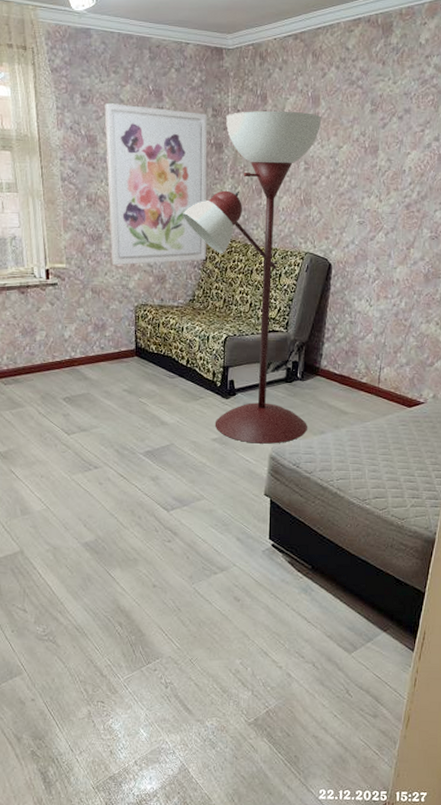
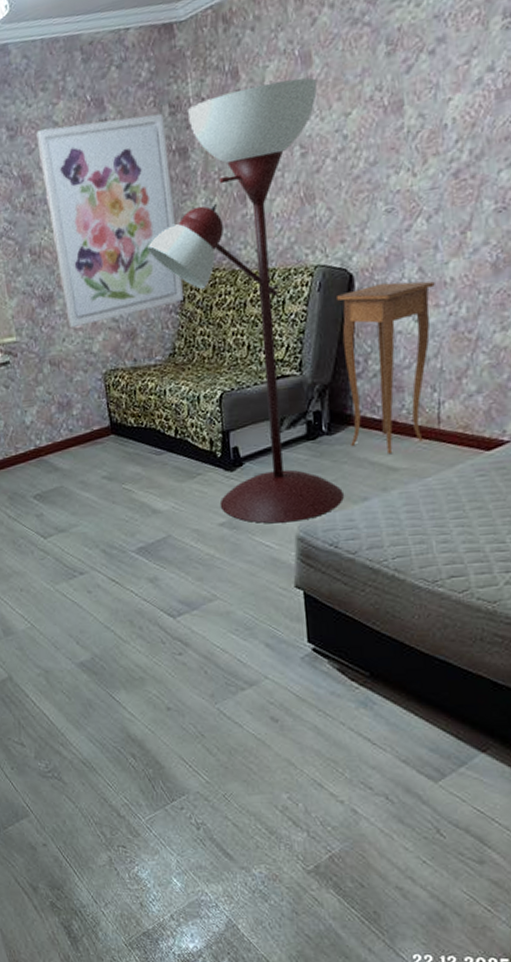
side table: none [317,274,386,401] -> present [337,281,435,455]

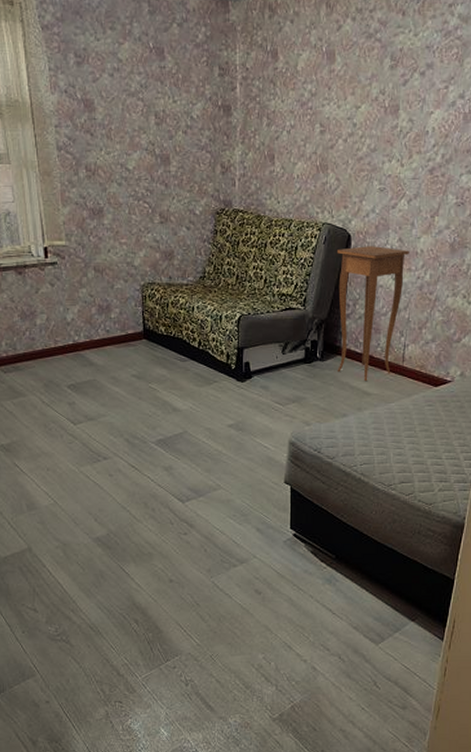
wall art: present [36,113,184,328] -> none [101,63,216,241]
floor lamp: present [146,77,344,524] -> none [189,68,338,429]

